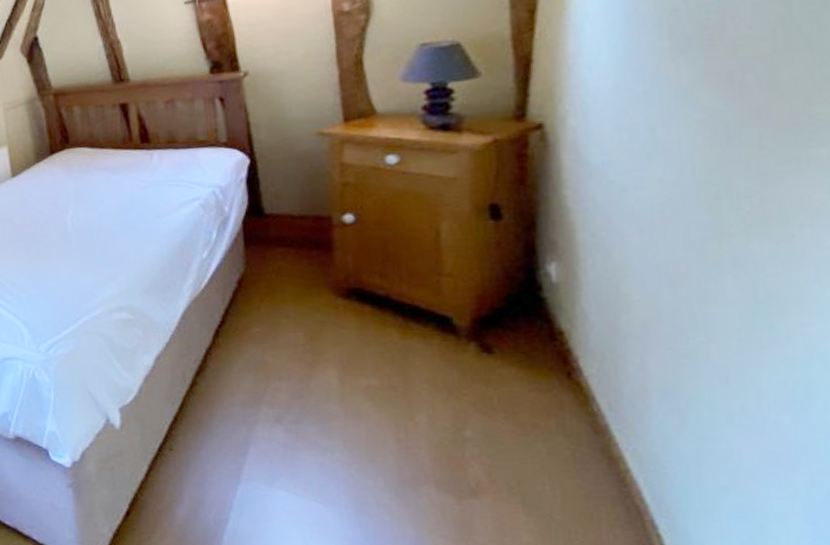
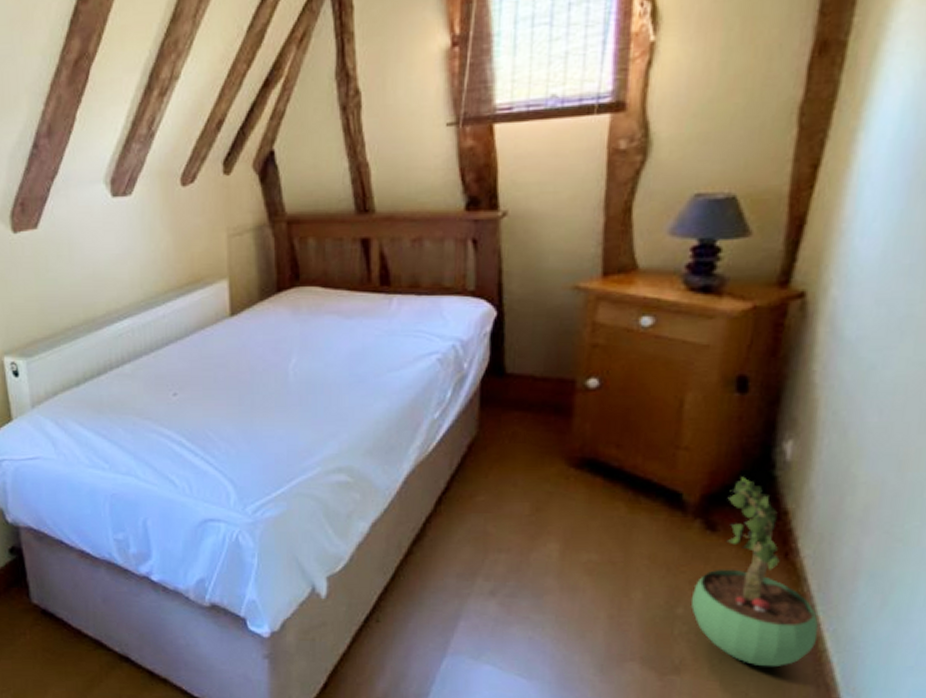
potted plant: none [477,299,618,489] -> present [690,476,818,668]

